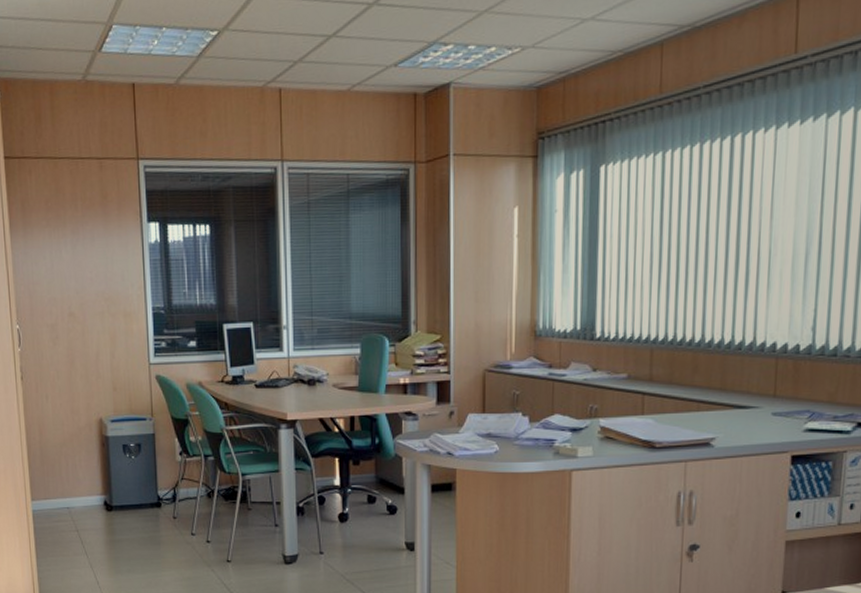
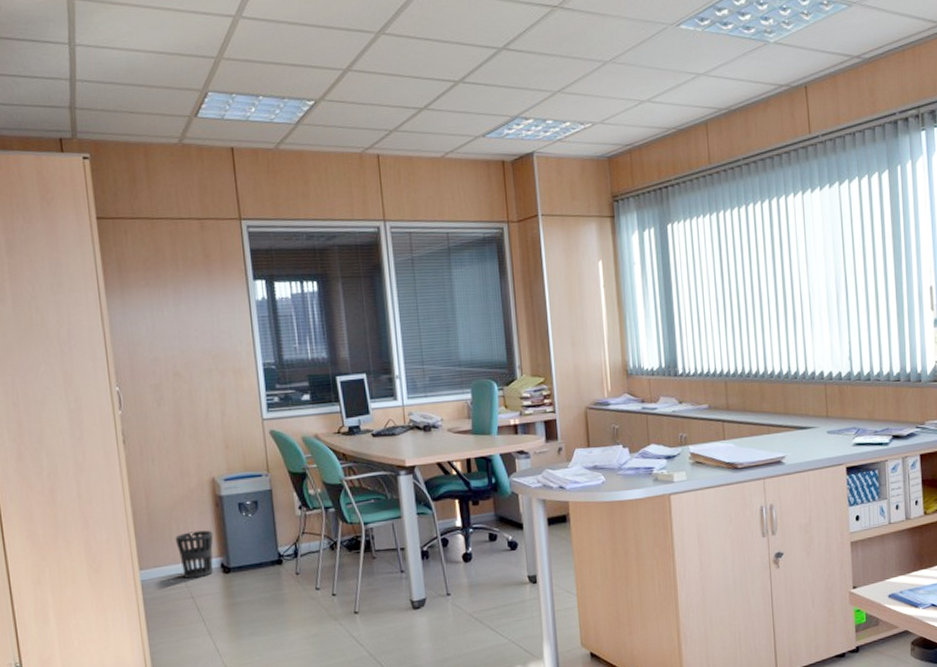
wastebasket: none [64,468,98,514] -> present [175,530,214,579]

